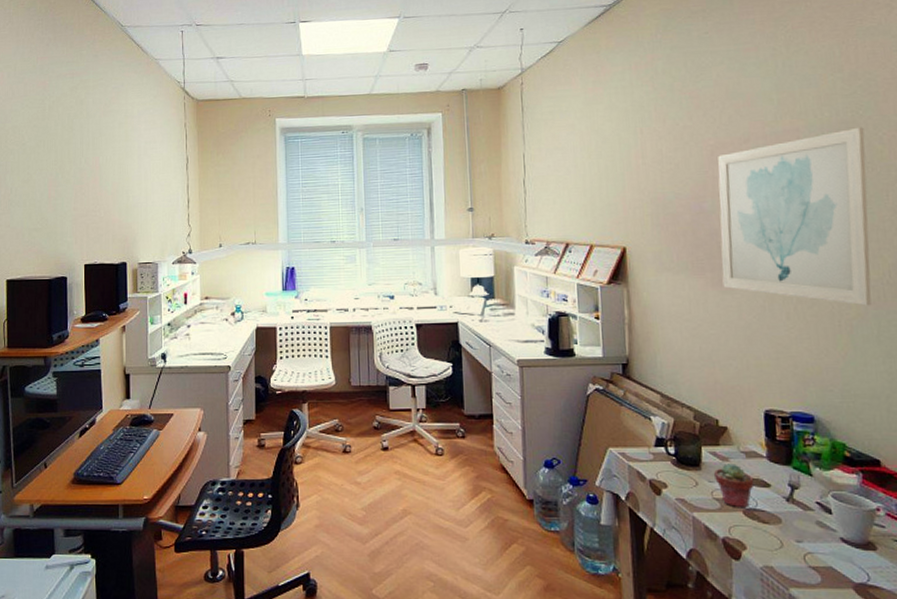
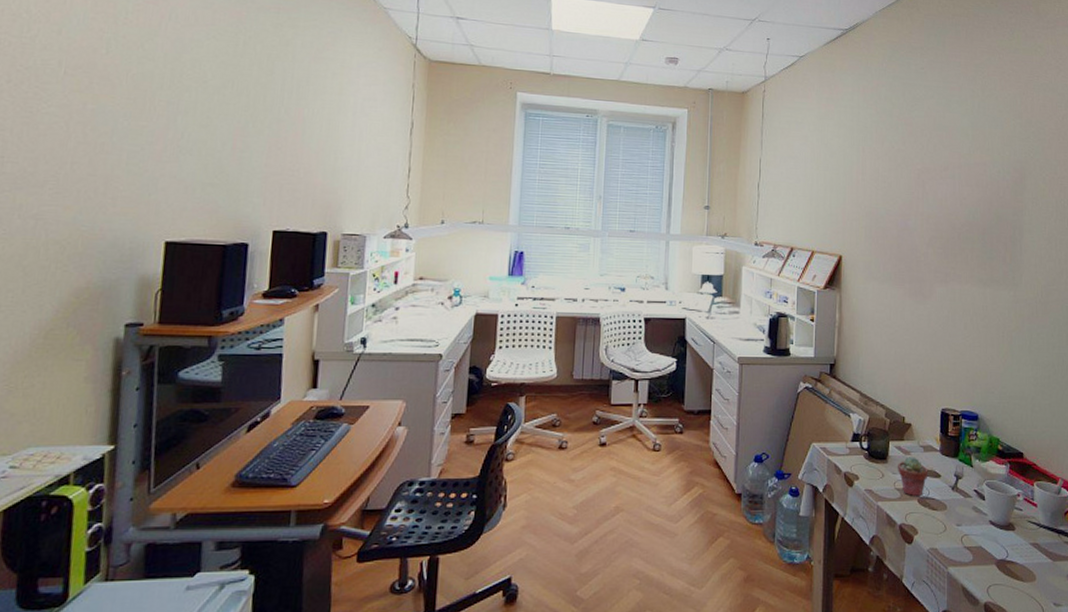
wall art: present [718,127,872,306] -> none [918,167,1033,321]

